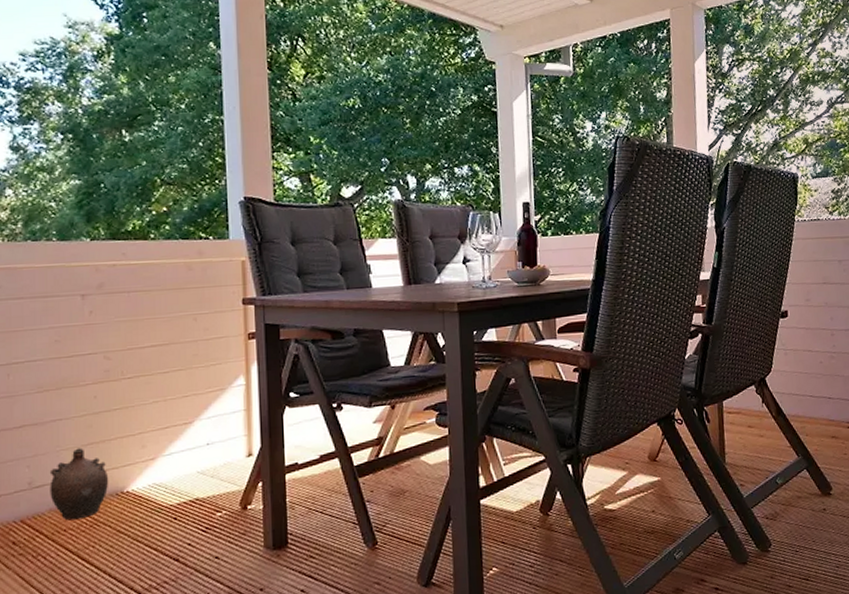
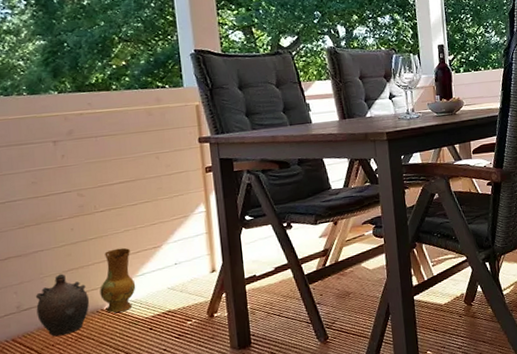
ceramic jug: none [121,421,162,497] -> present [99,247,136,313]

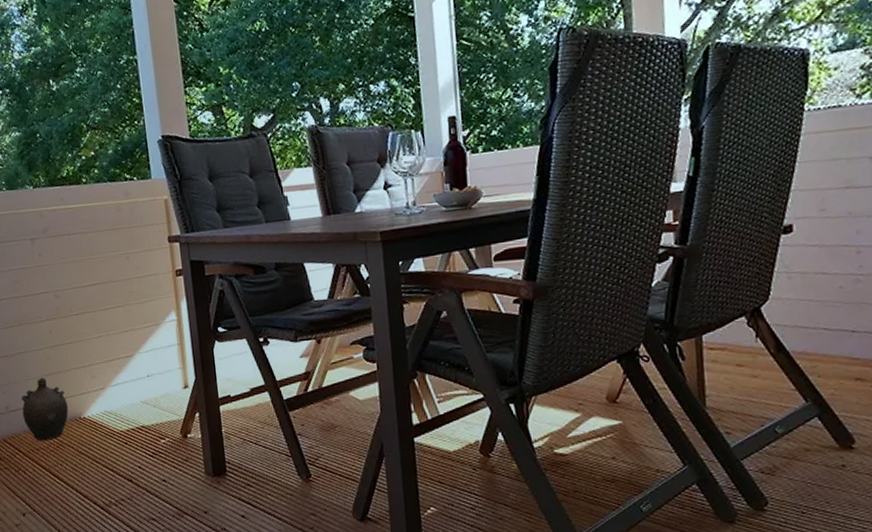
ceramic jug: present [99,247,136,313] -> none [77,354,111,422]

